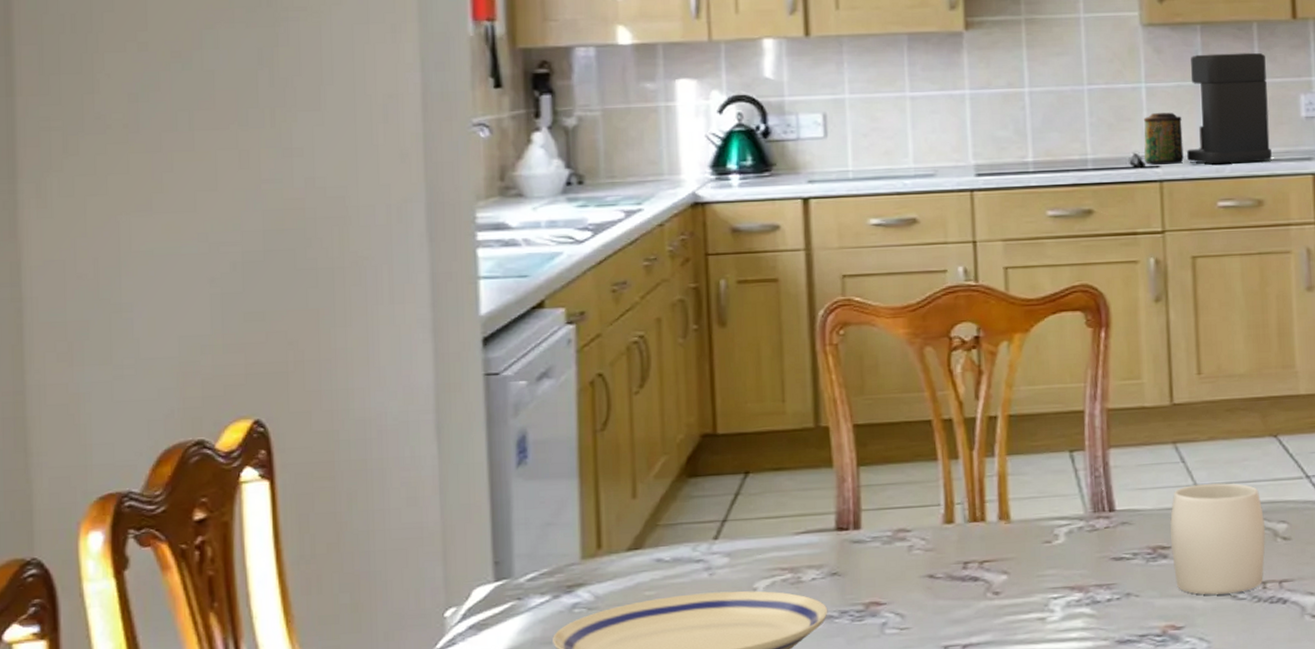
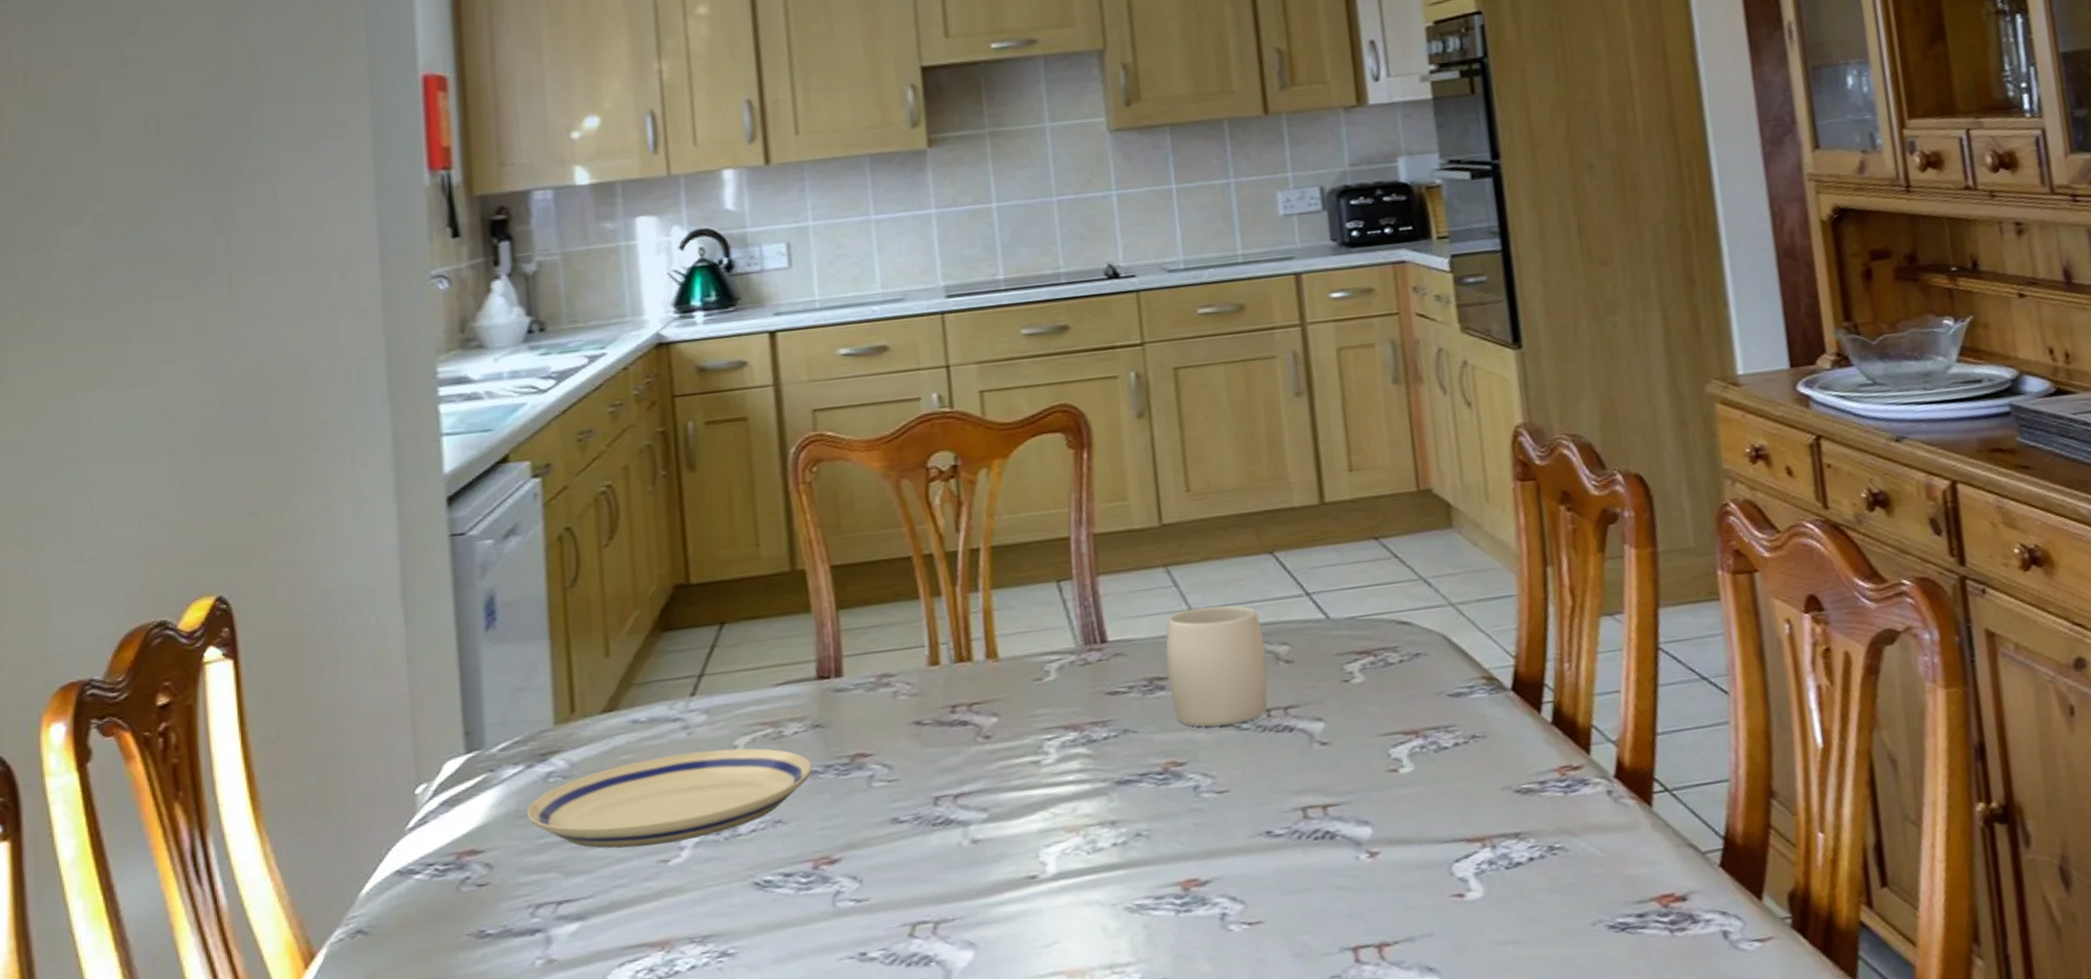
canister: present [1144,112,1184,165] -> none [1116,219,1160,275]
coffee maker: present [1187,52,1272,165] -> none [1161,151,1251,270]

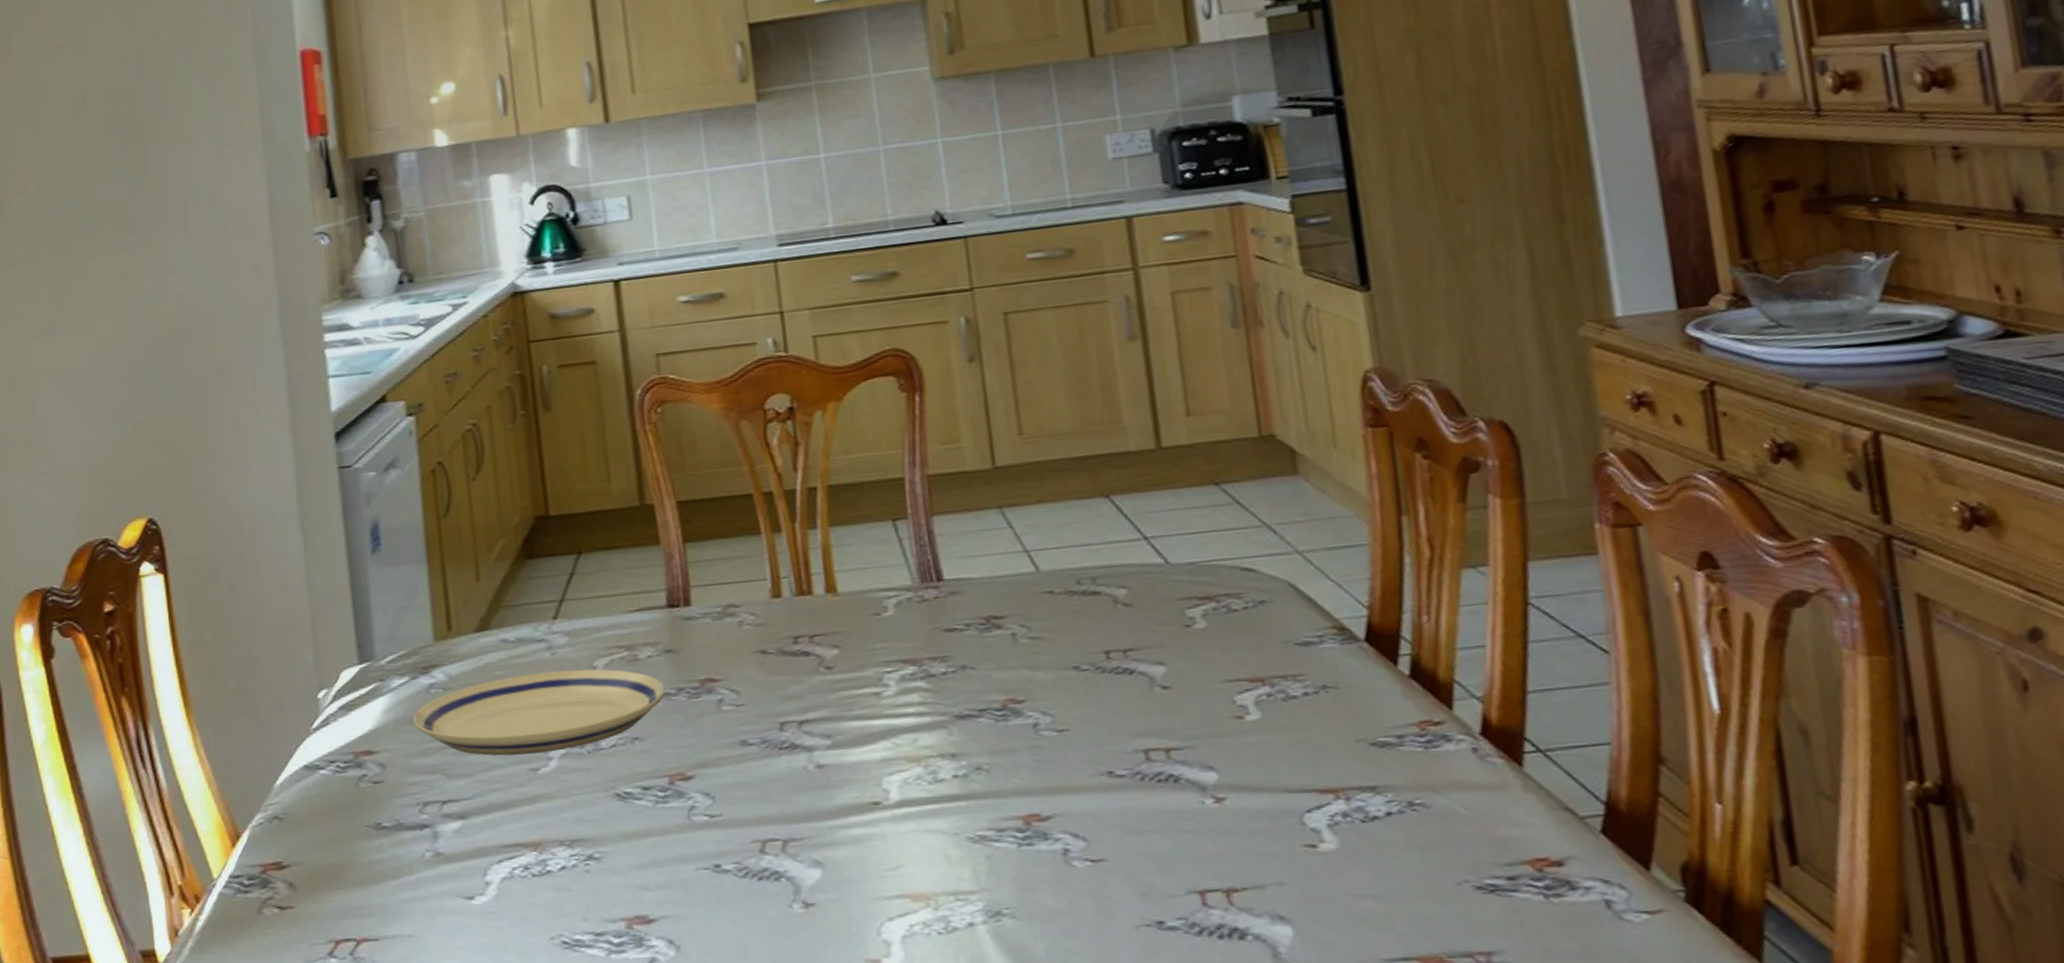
mug: present [1165,605,1267,727] -> none [1001,548,1106,667]

